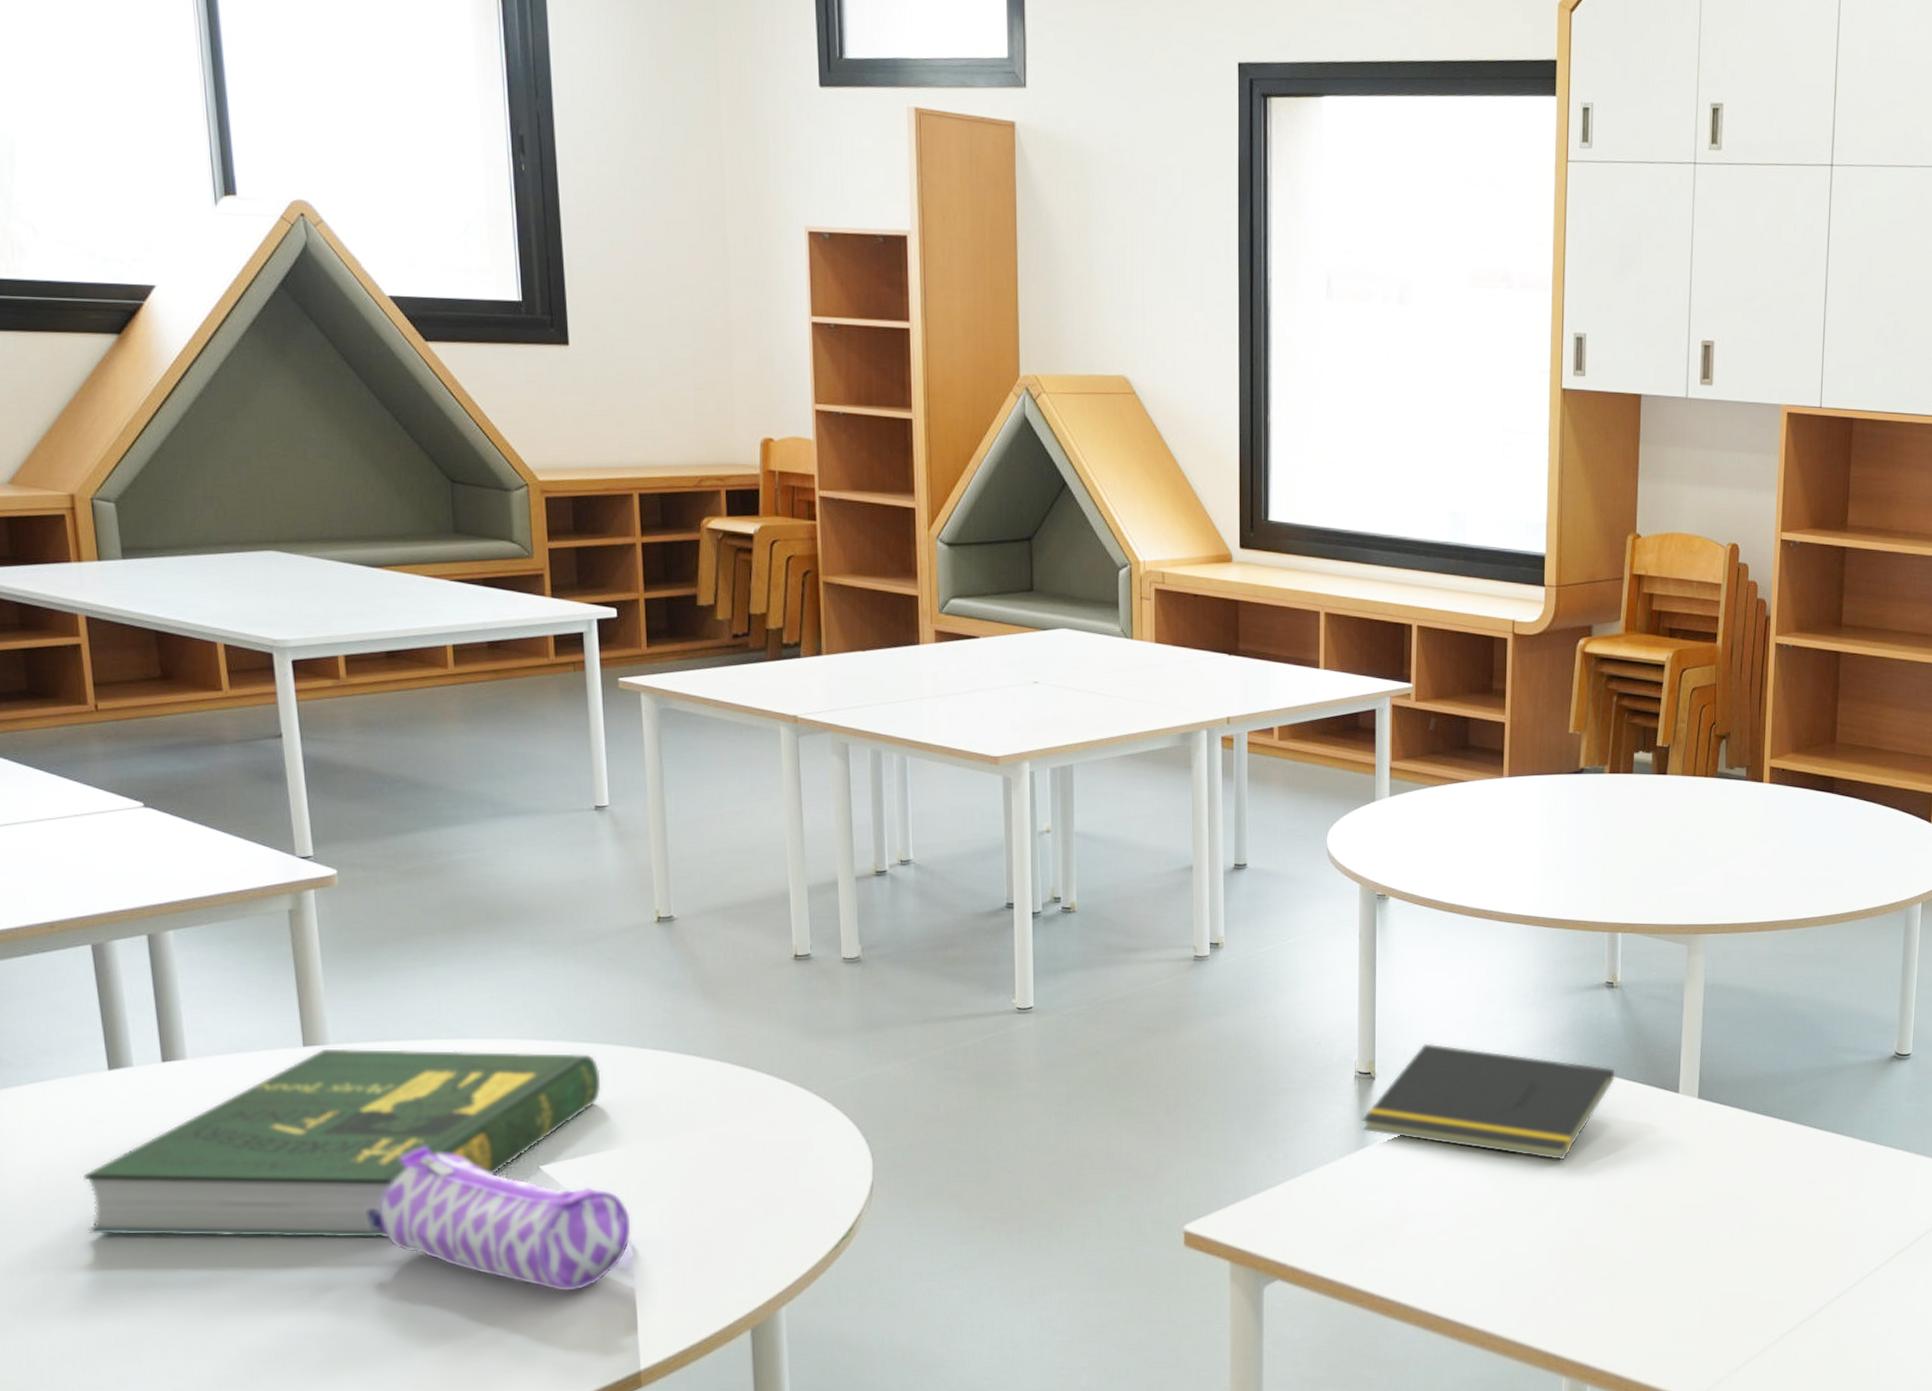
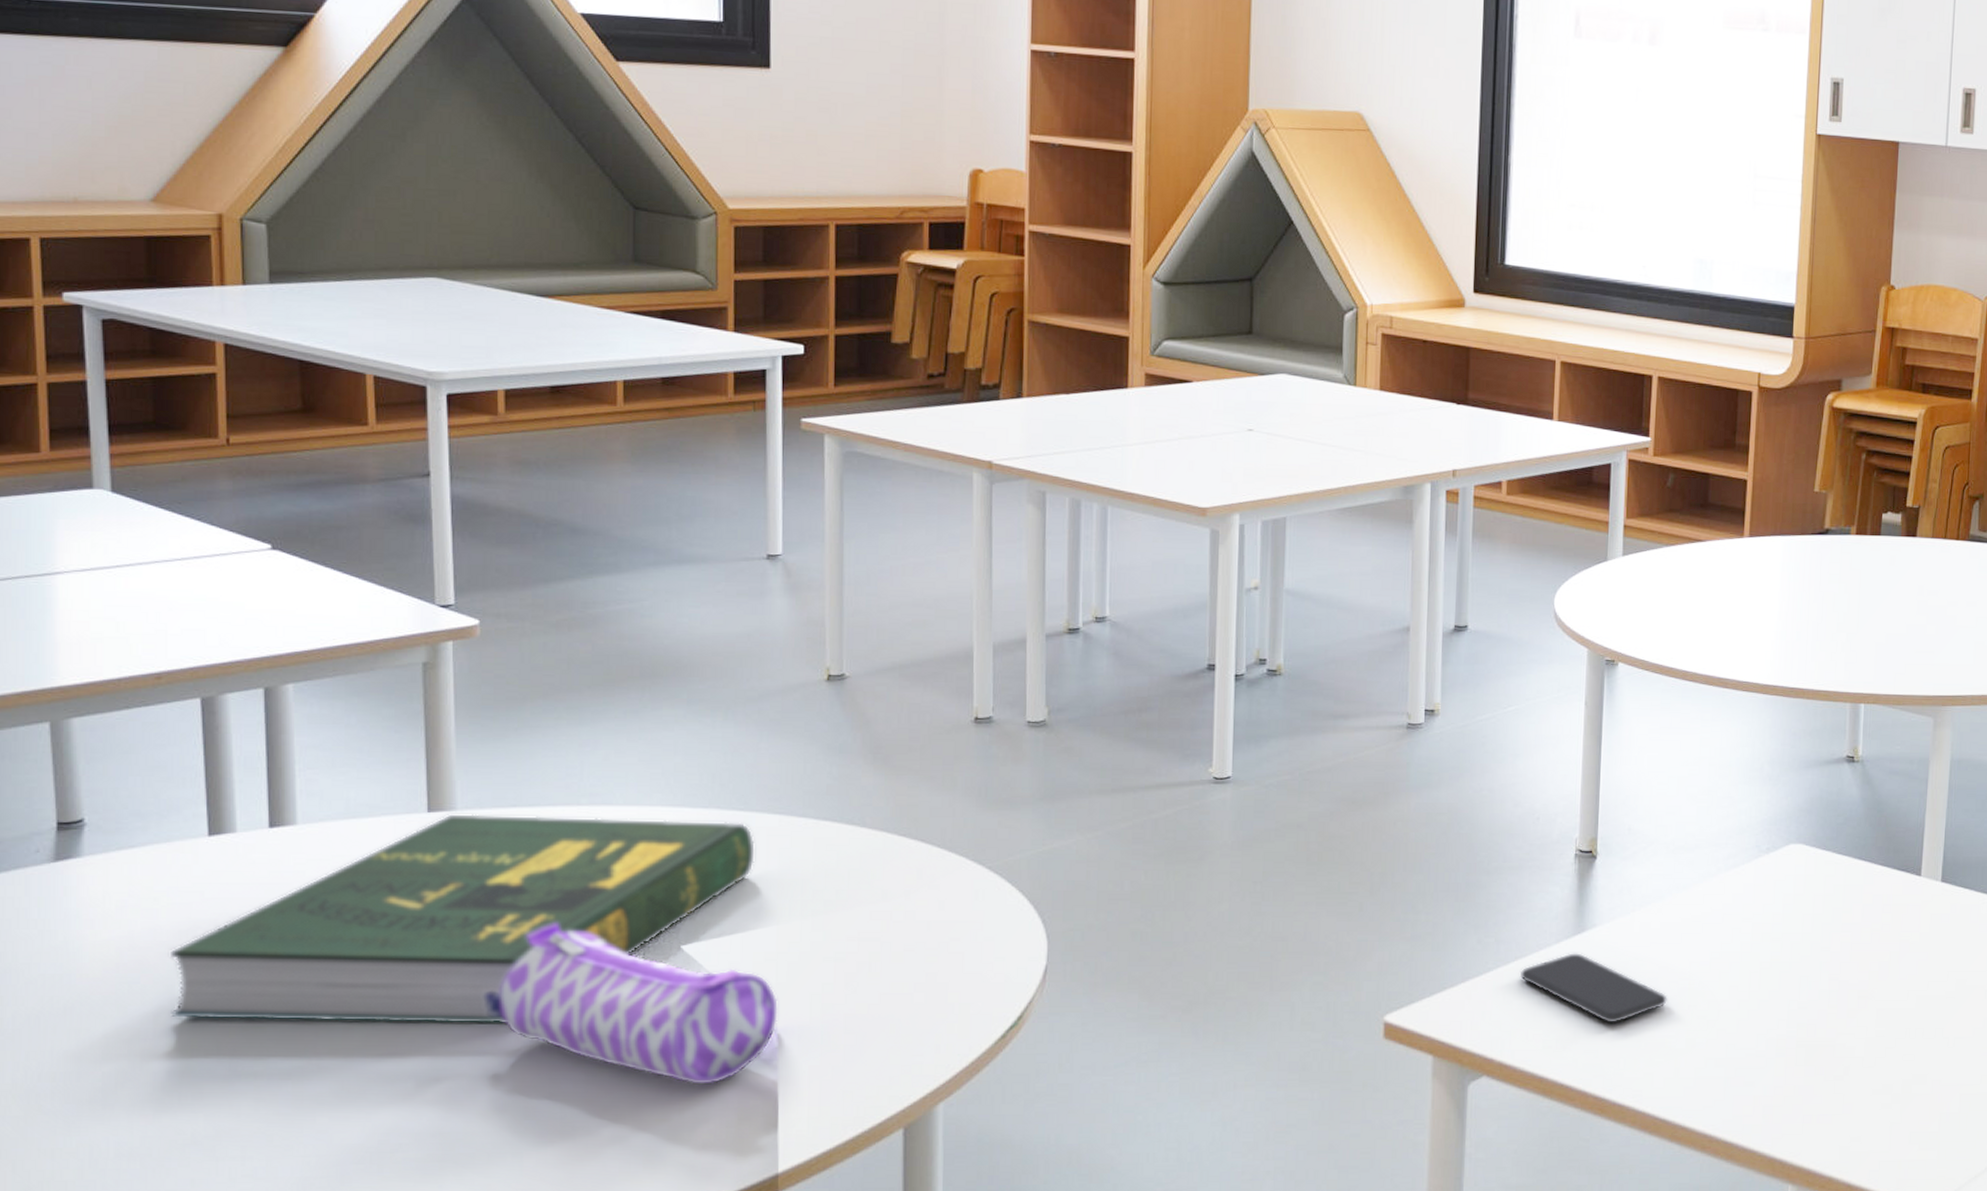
smartphone: none [1307,1167,1445,1231] -> present [1519,953,1668,1023]
notepad: present [1360,1042,1616,1161] -> none [1579,819,1855,948]

